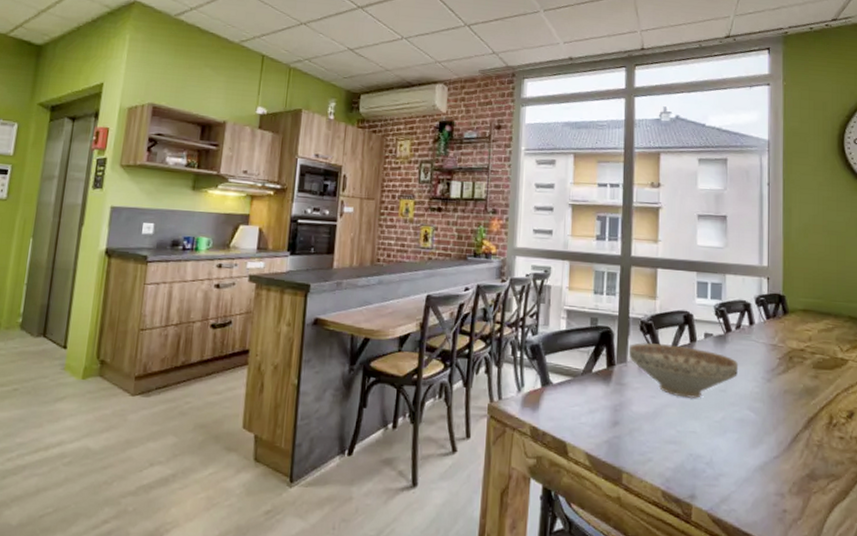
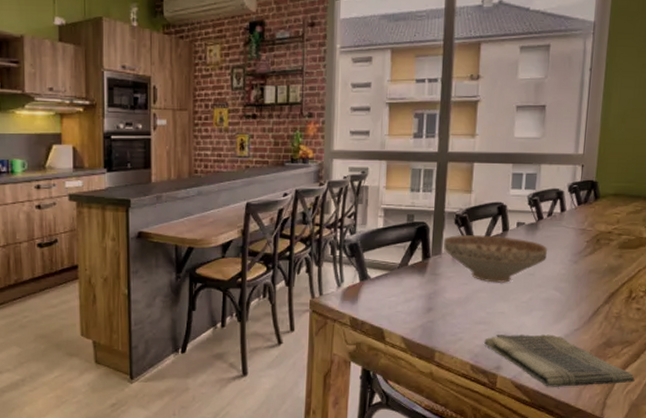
dish towel: none [676,457,846,526] -> present [484,334,635,387]

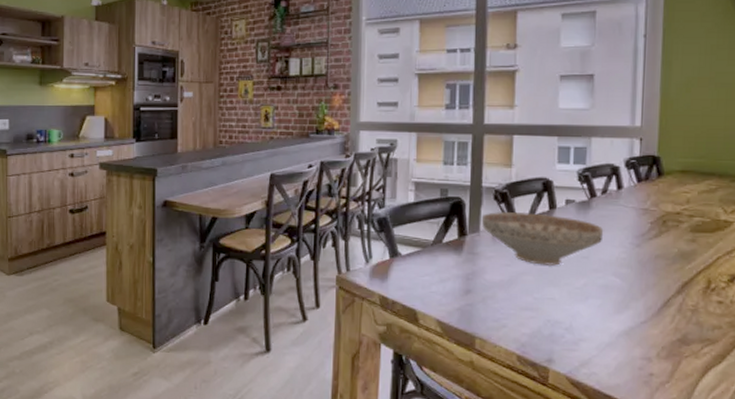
dish towel: present [484,334,635,387] -> none [532,323,721,389]

